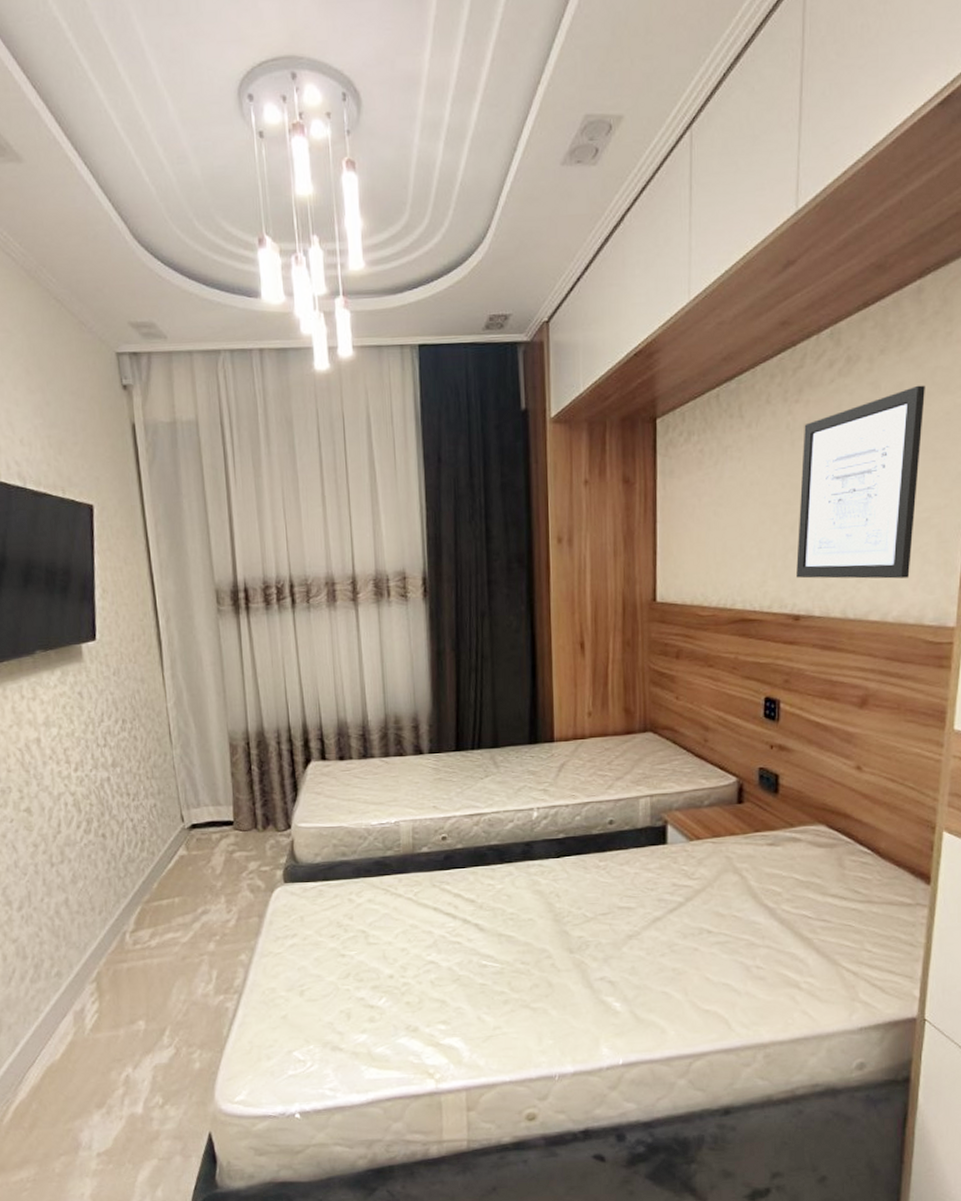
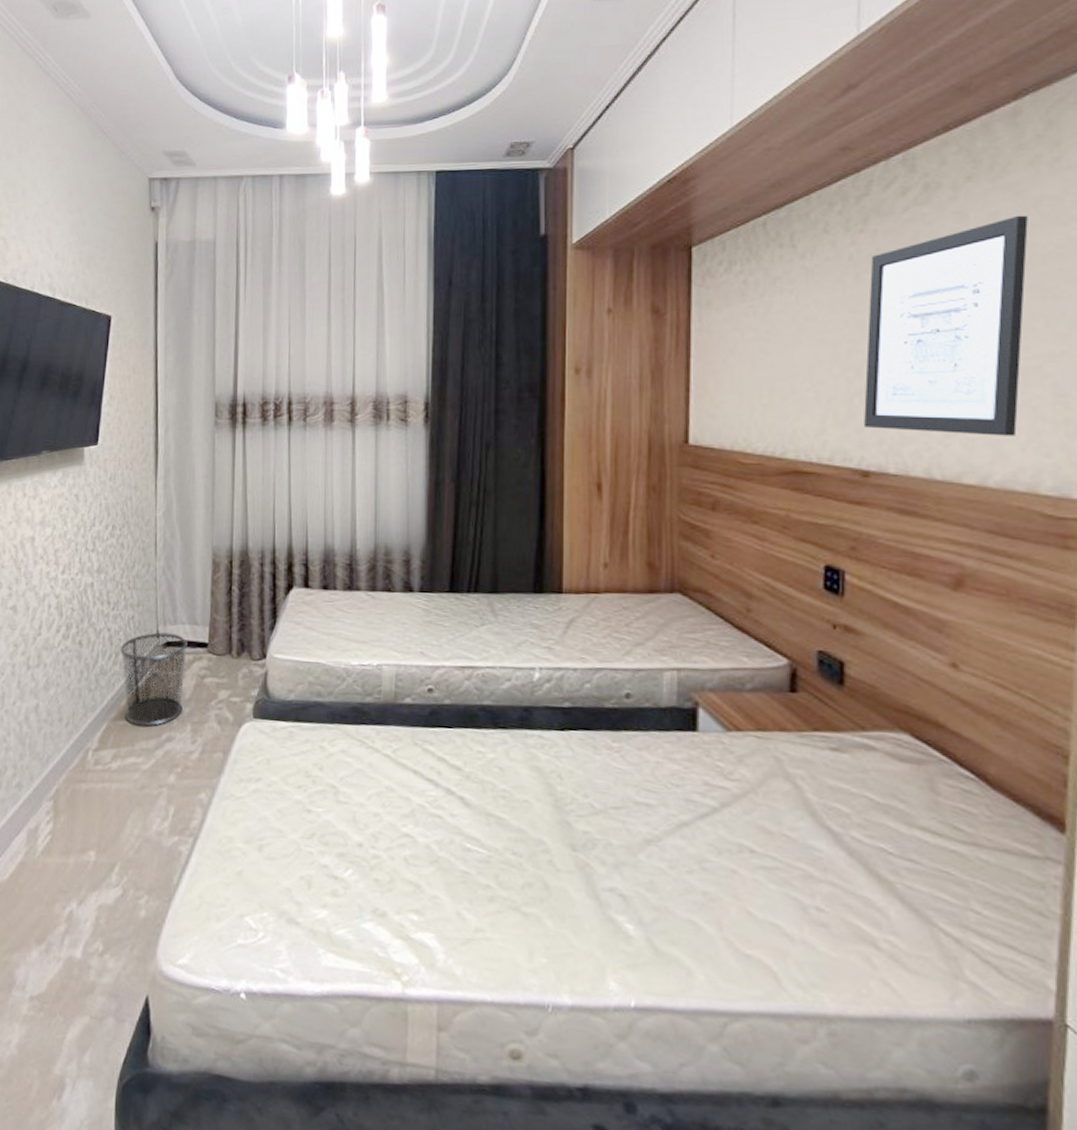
waste bin: none [145,816,215,904] -> present [120,632,188,727]

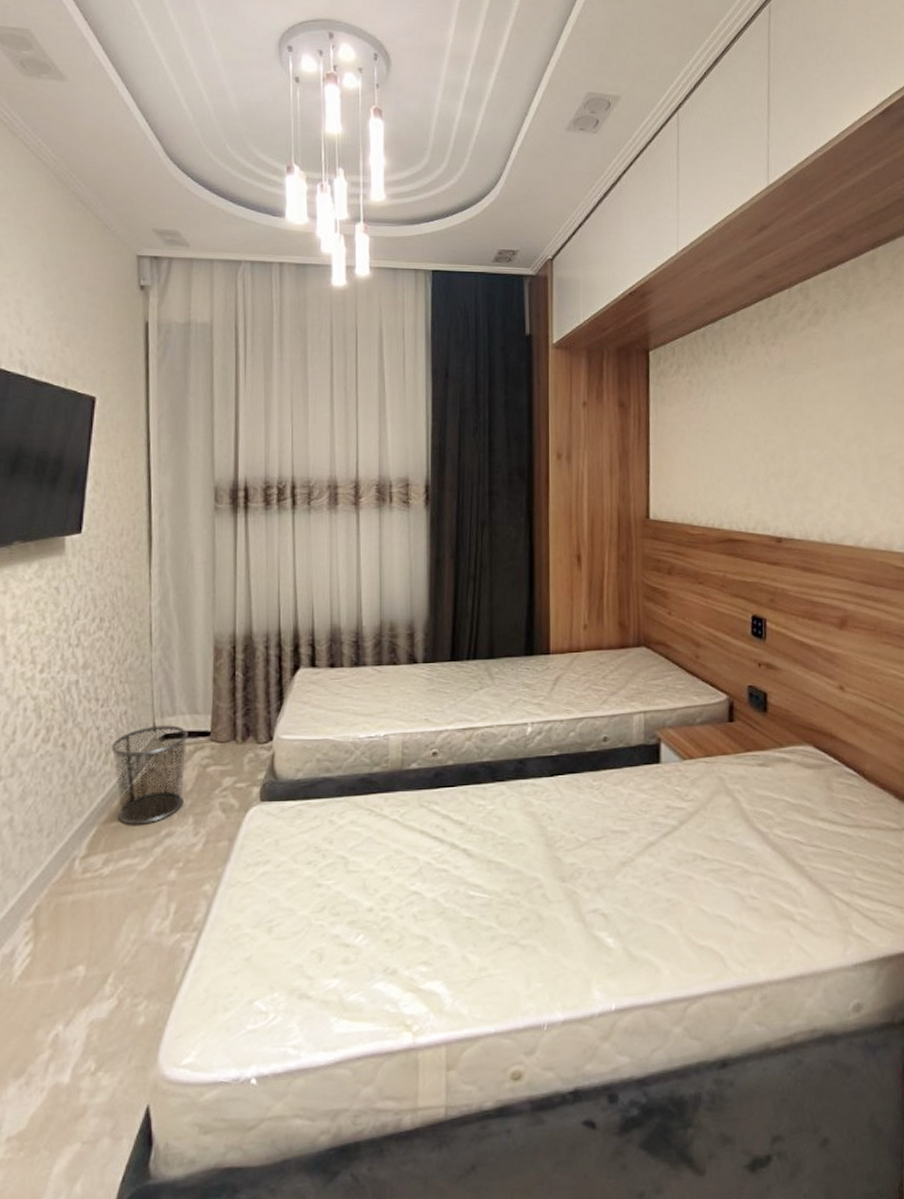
wall art: present [864,215,1028,436] -> none [777,337,883,507]

